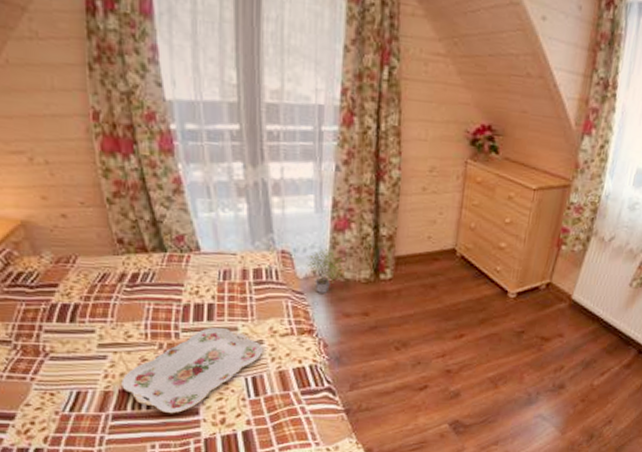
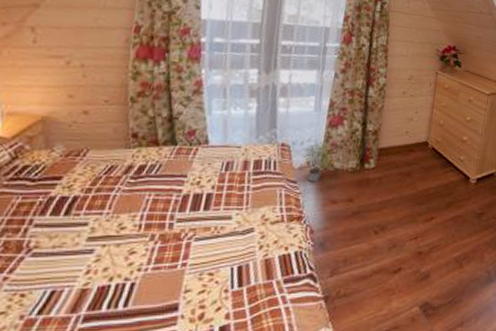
serving tray: present [121,327,264,414] -> none [101,216,254,311]

